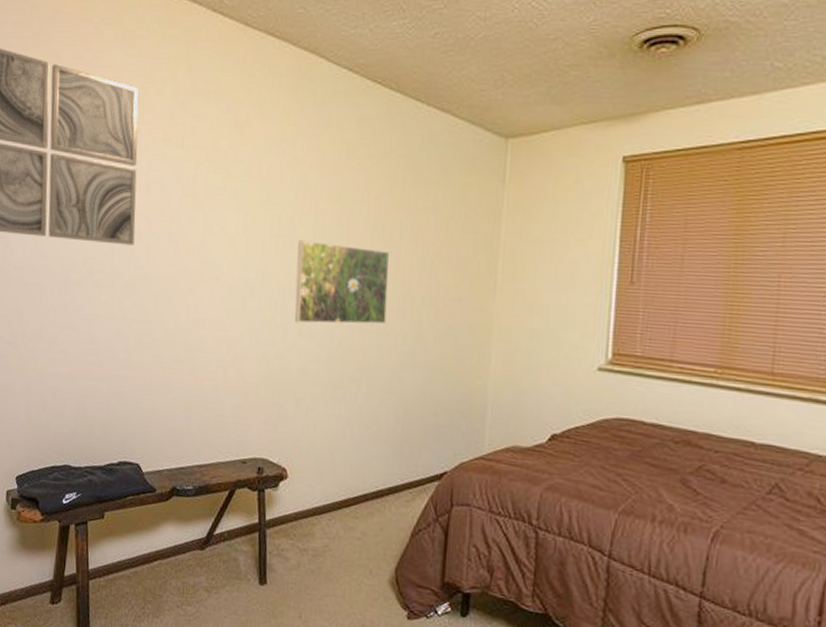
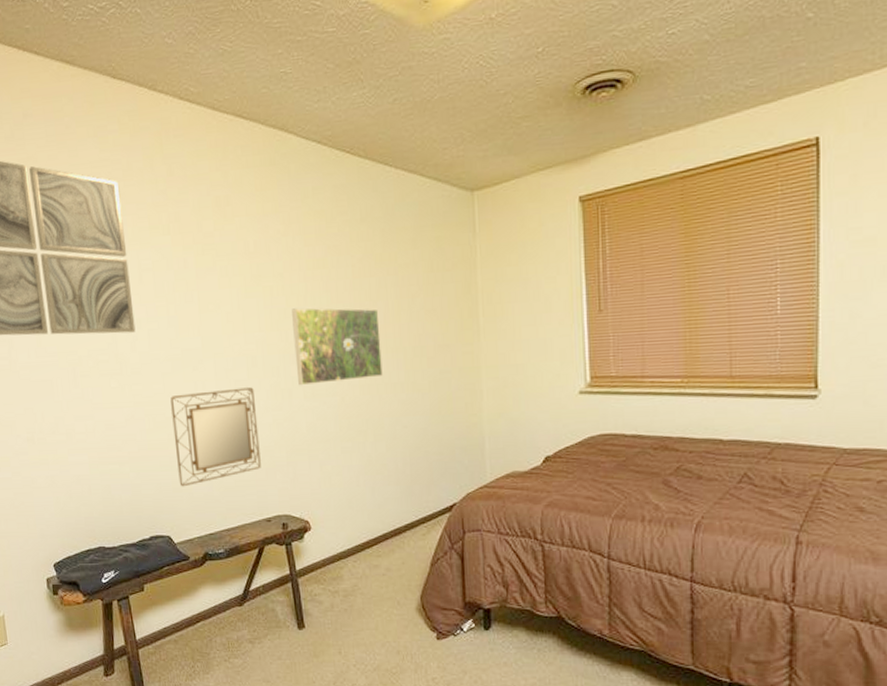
home mirror: none [156,316,247,414] -> present [170,387,261,487]

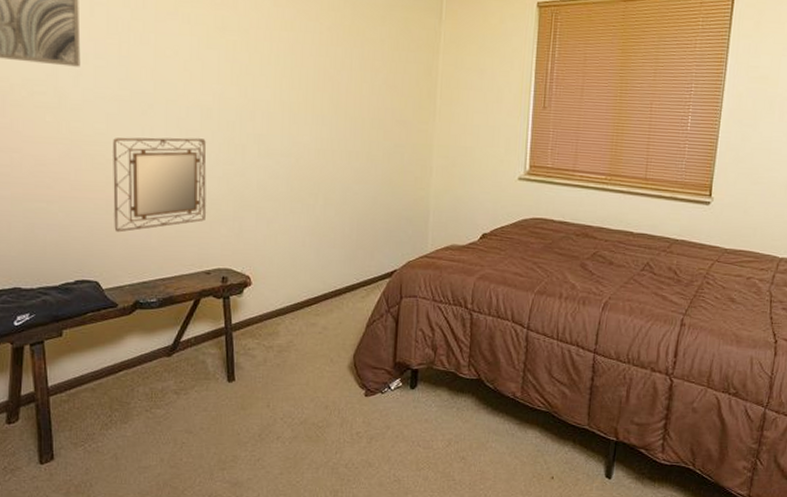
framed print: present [292,308,383,386] -> none [253,66,342,144]

